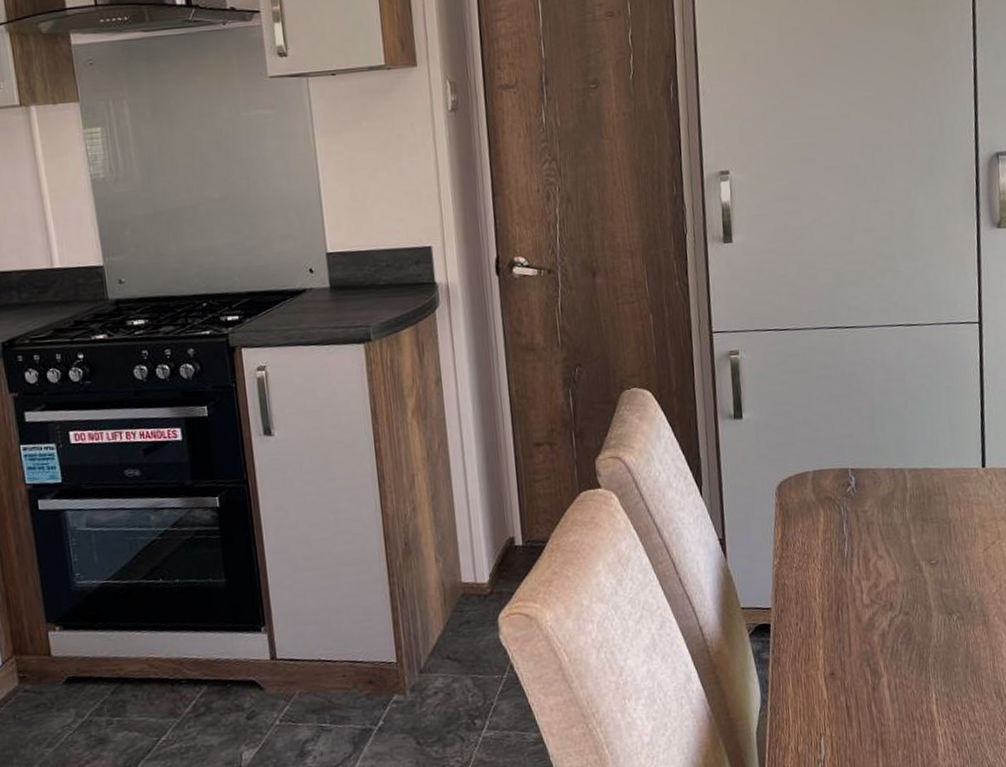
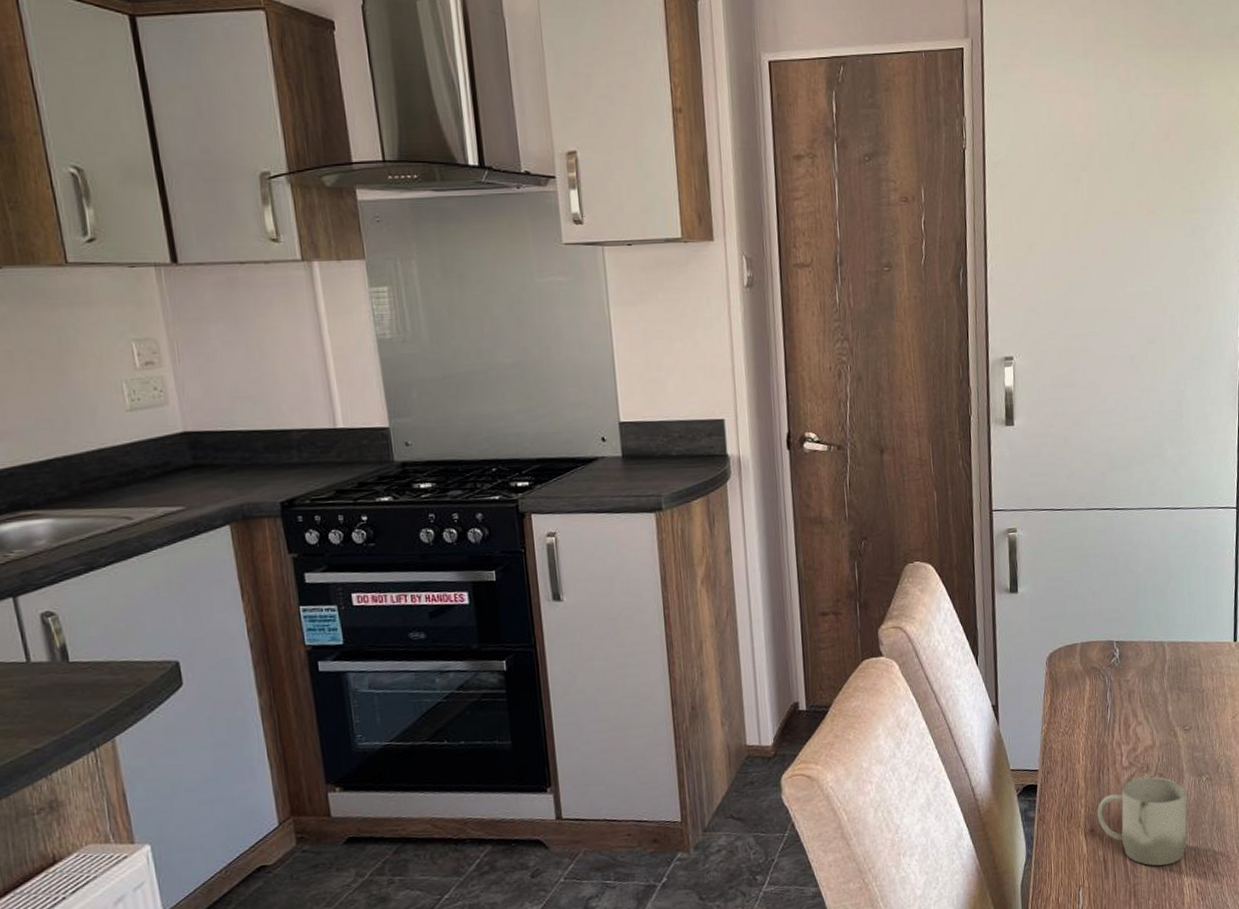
cup: none [837,615,938,713] -> present [1097,777,1187,866]

